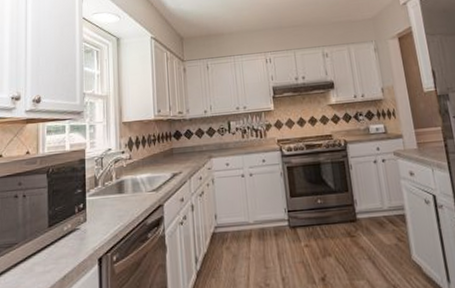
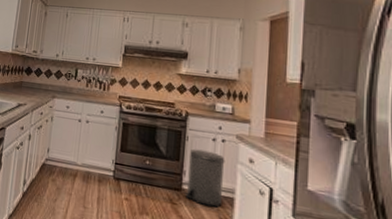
trash can: none [356,174,395,231] -> present [184,148,225,208]

